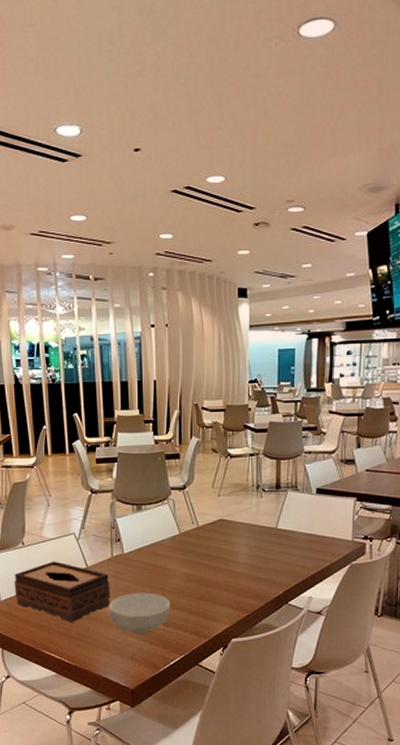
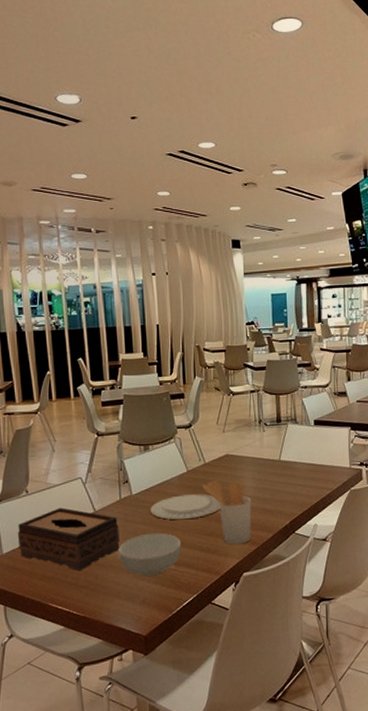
plate: none [141,557,212,582] -> present [150,494,221,520]
utensil holder: none [194,544,244,610] -> present [202,479,252,545]

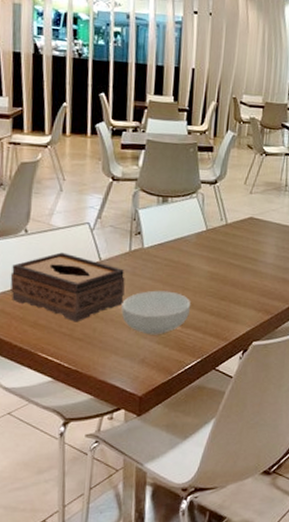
plate: present [150,494,221,520] -> none [161,254,238,281]
utensil holder: present [202,479,252,545] -> none [220,242,271,312]

